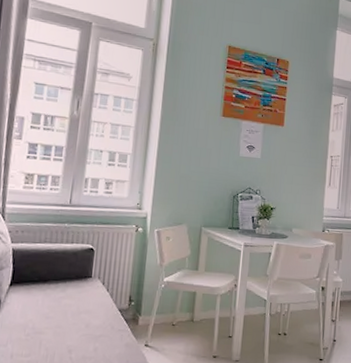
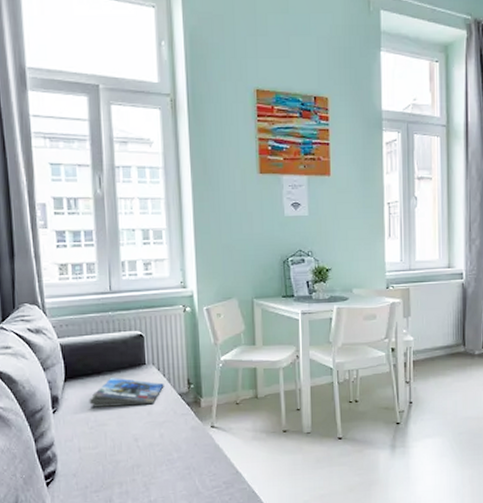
magazine: none [30,287,106,318] -> present [89,378,164,407]

